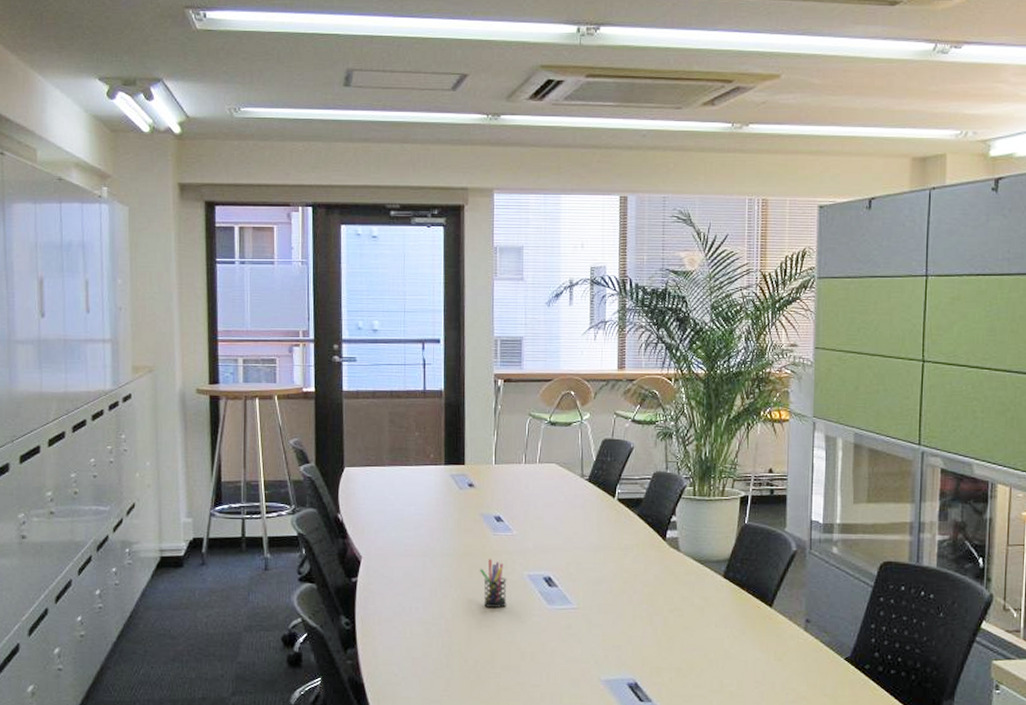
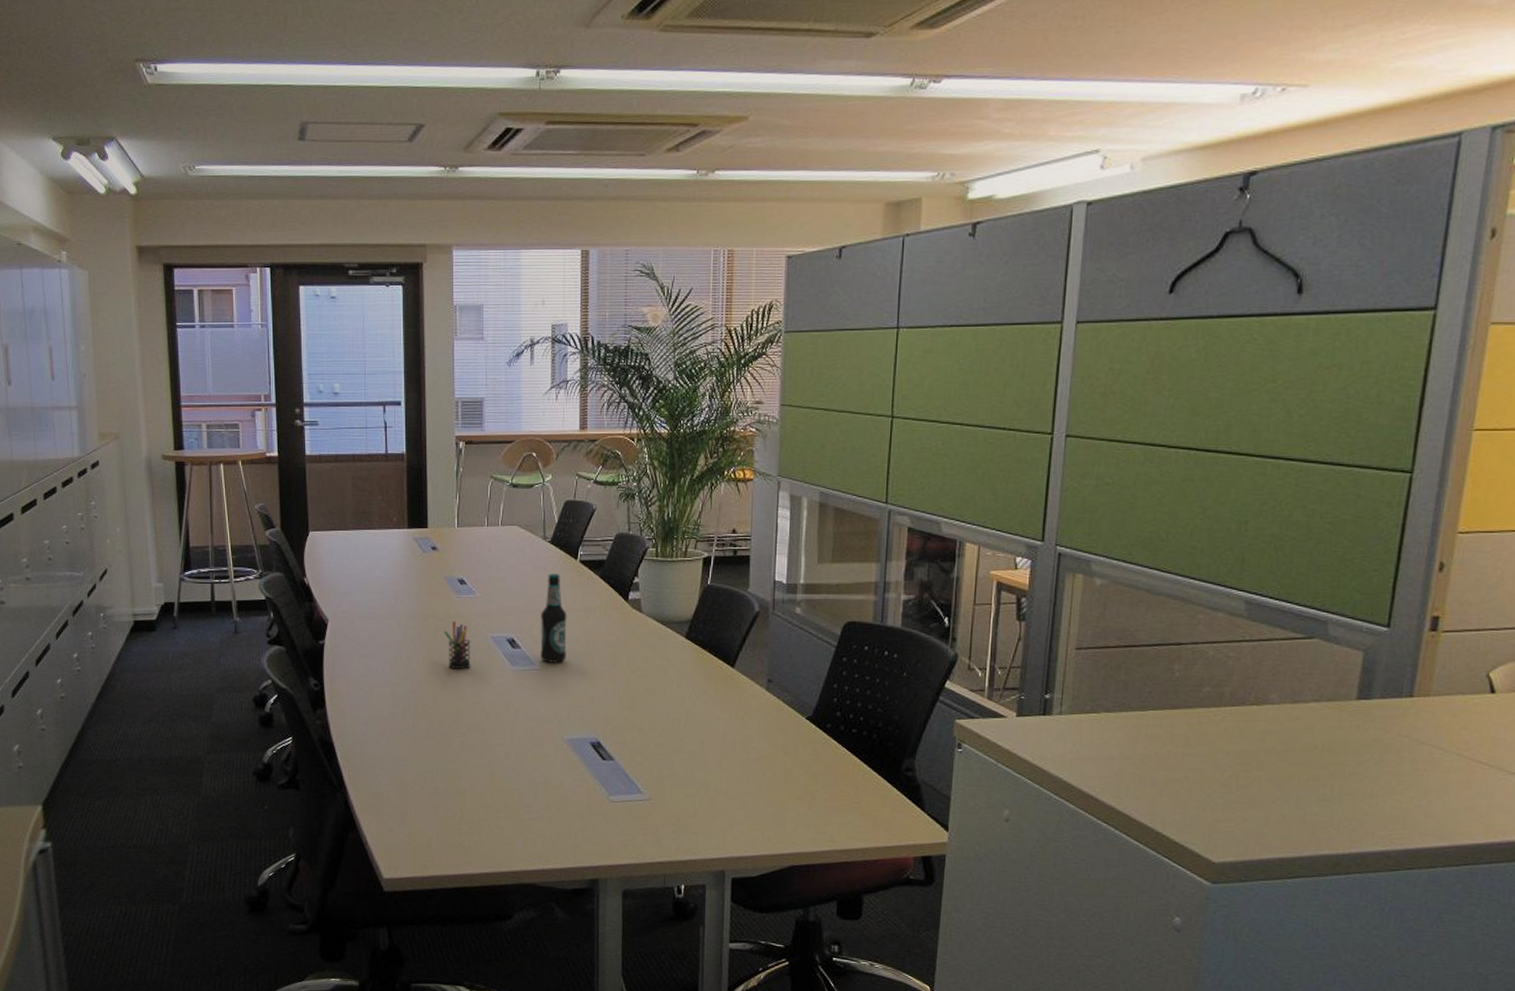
bottle: none [577,511,605,602] -> present [540,573,567,663]

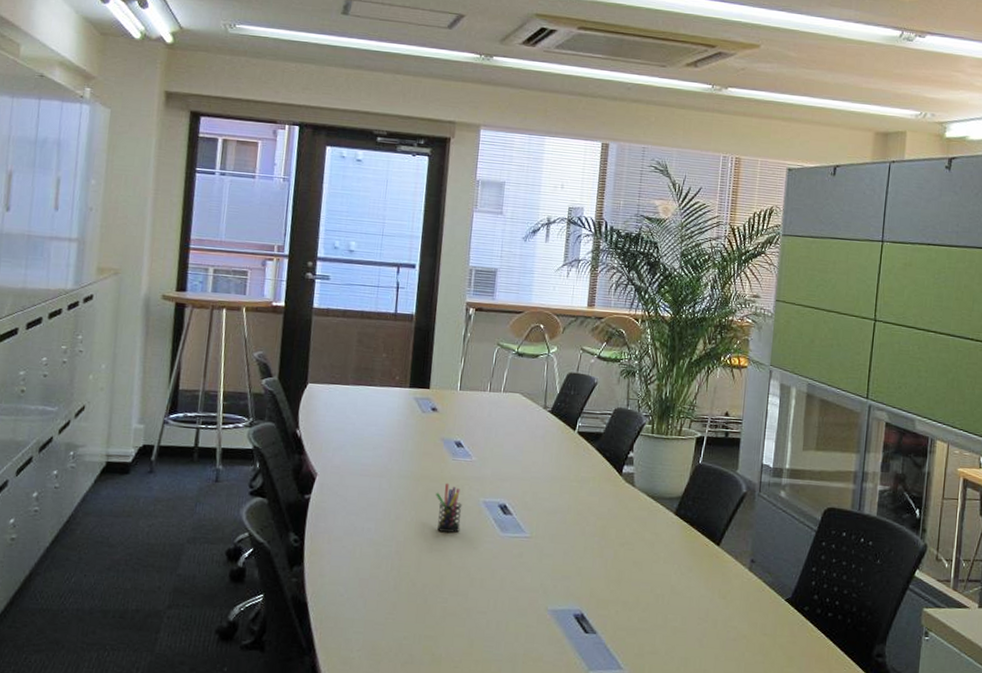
bottle: present [540,573,567,663] -> none [531,442,561,532]

